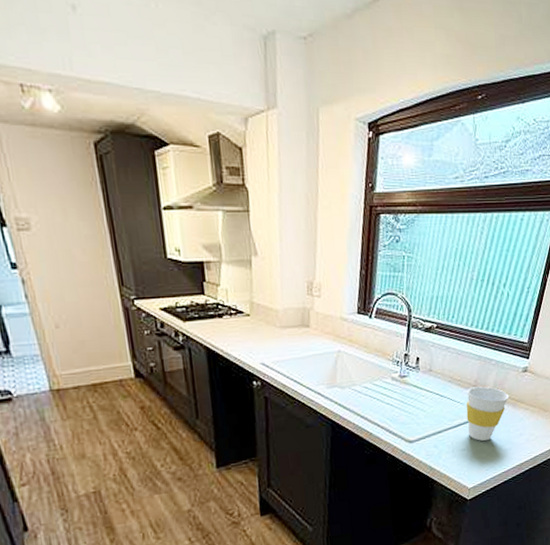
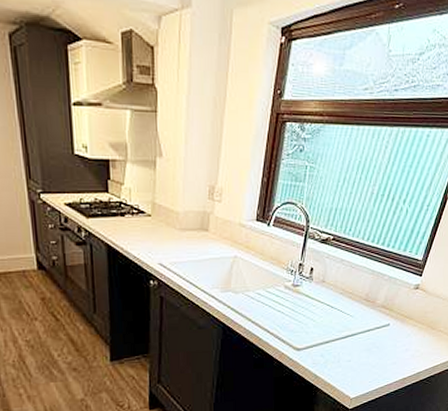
cup: present [466,386,509,442] -> none [355,300,399,354]

